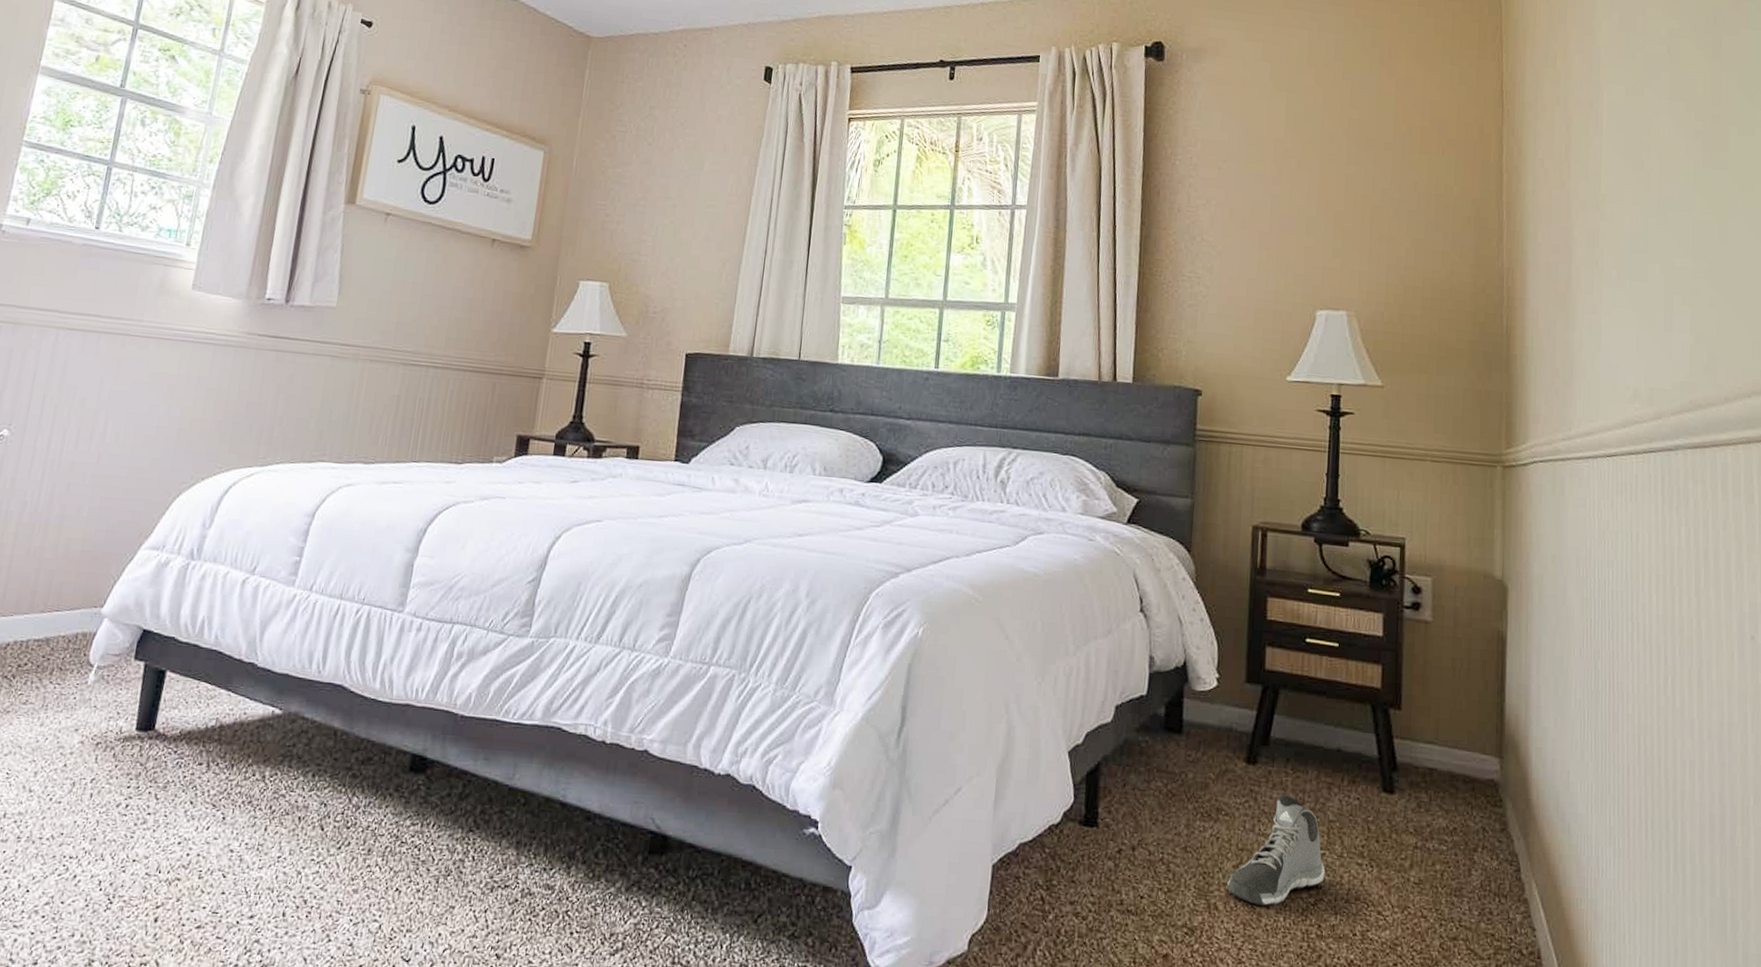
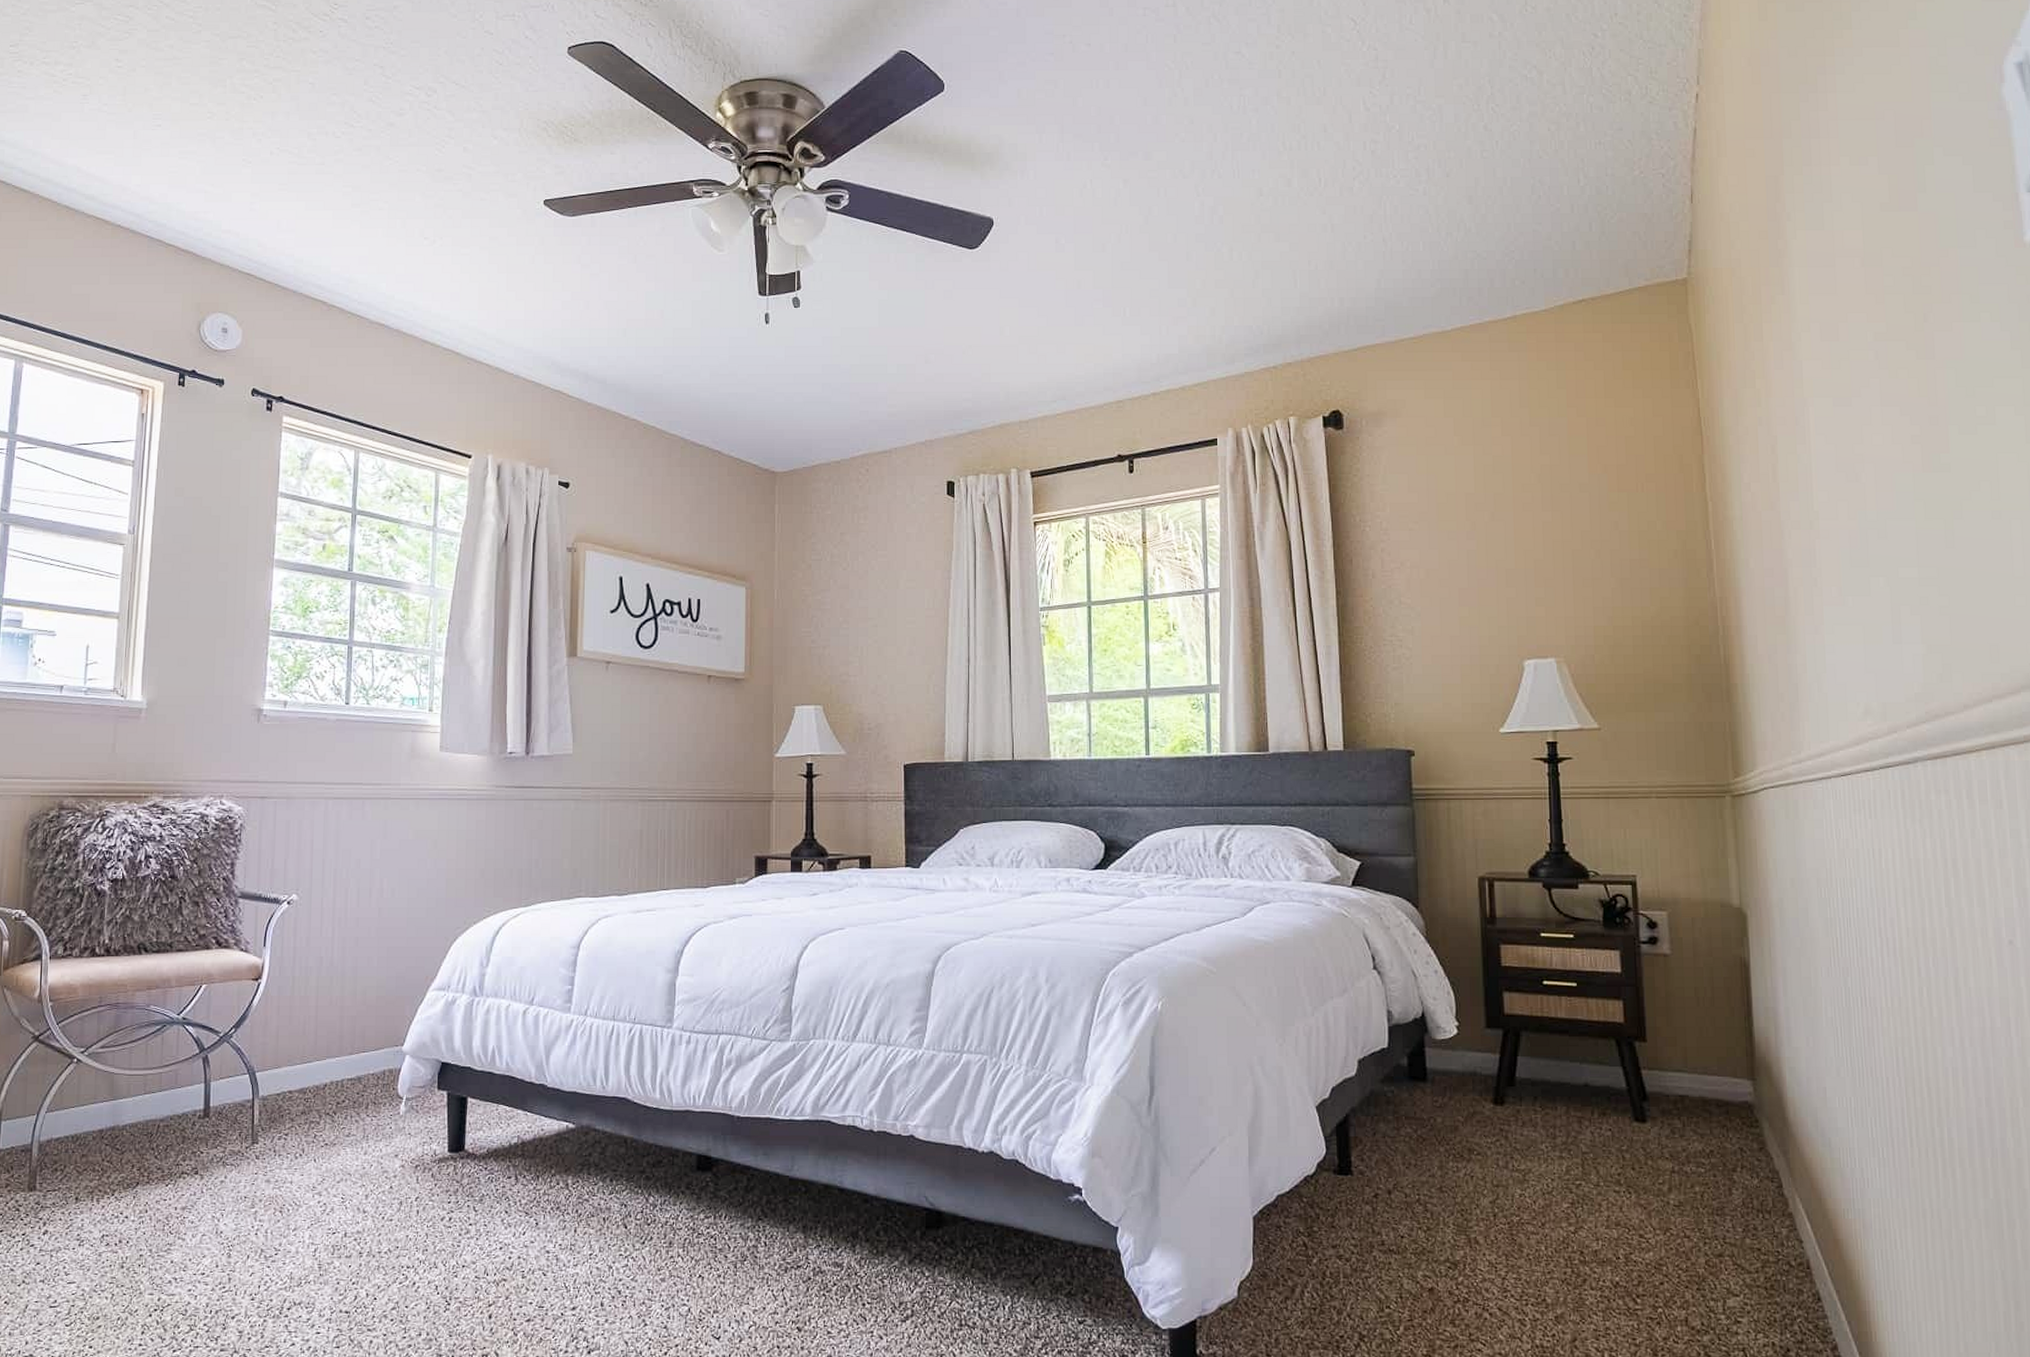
sneaker: present [1227,795,1325,906] -> none [1486,1132,1583,1237]

